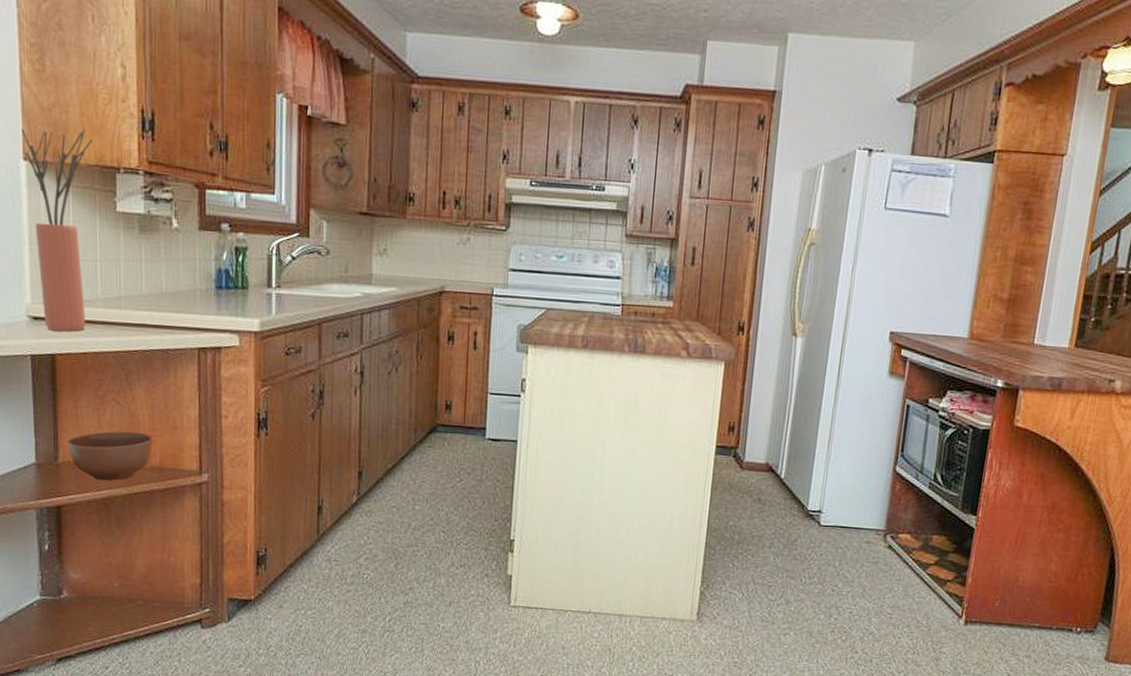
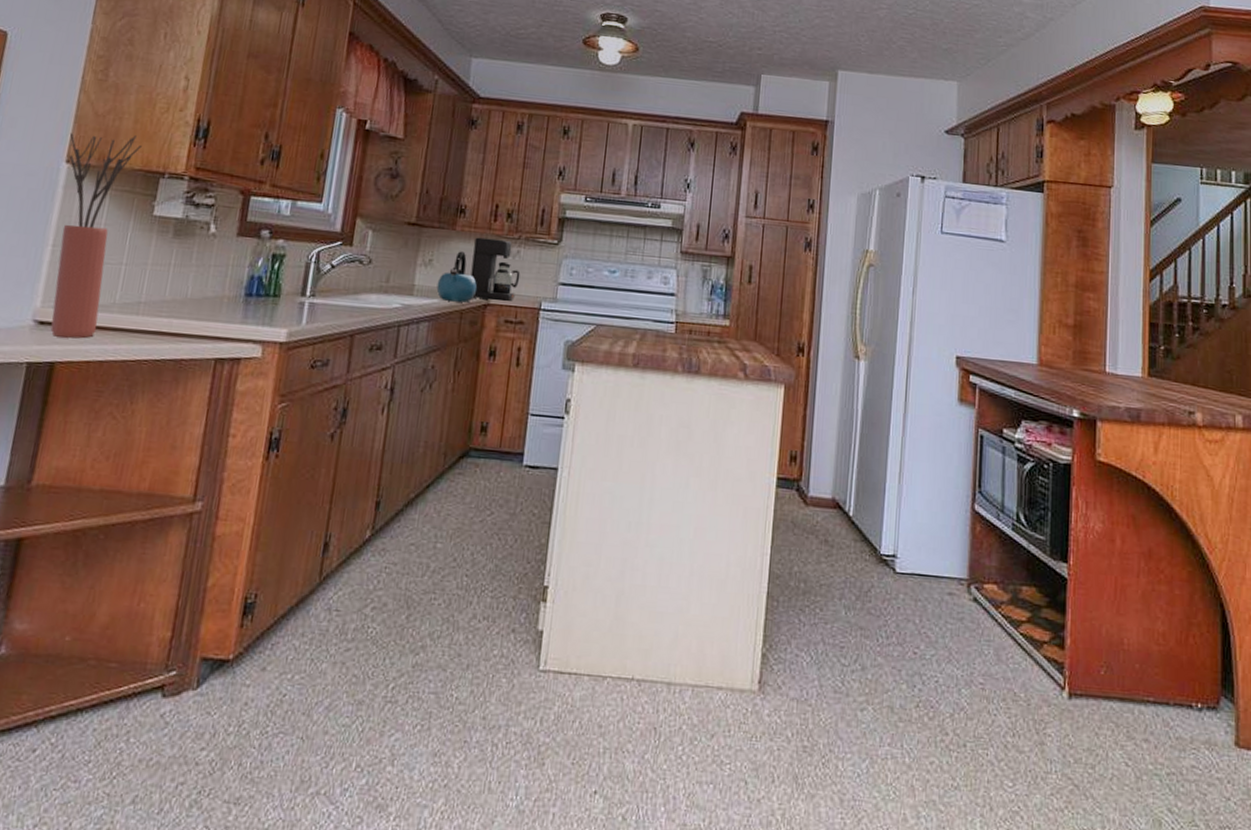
bowl: present [67,431,153,481] -> none [46,450,146,509]
kettle: none [393,240,432,290] -> present [436,251,478,303]
coffee maker: none [424,225,472,289] -> present [470,237,521,302]

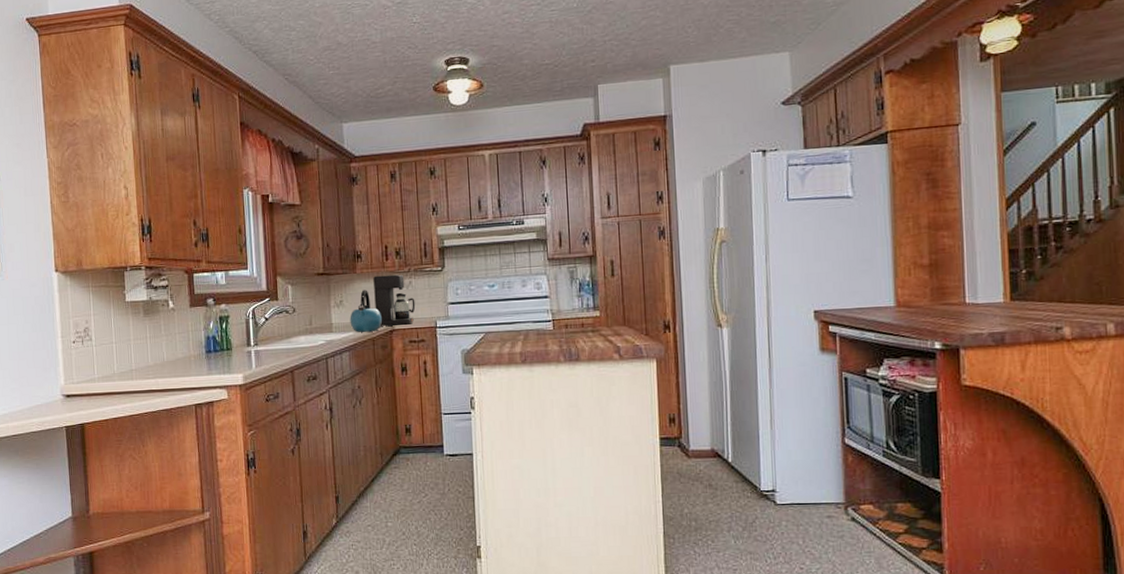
vase: present [50,133,142,339] -> none [53,241,107,405]

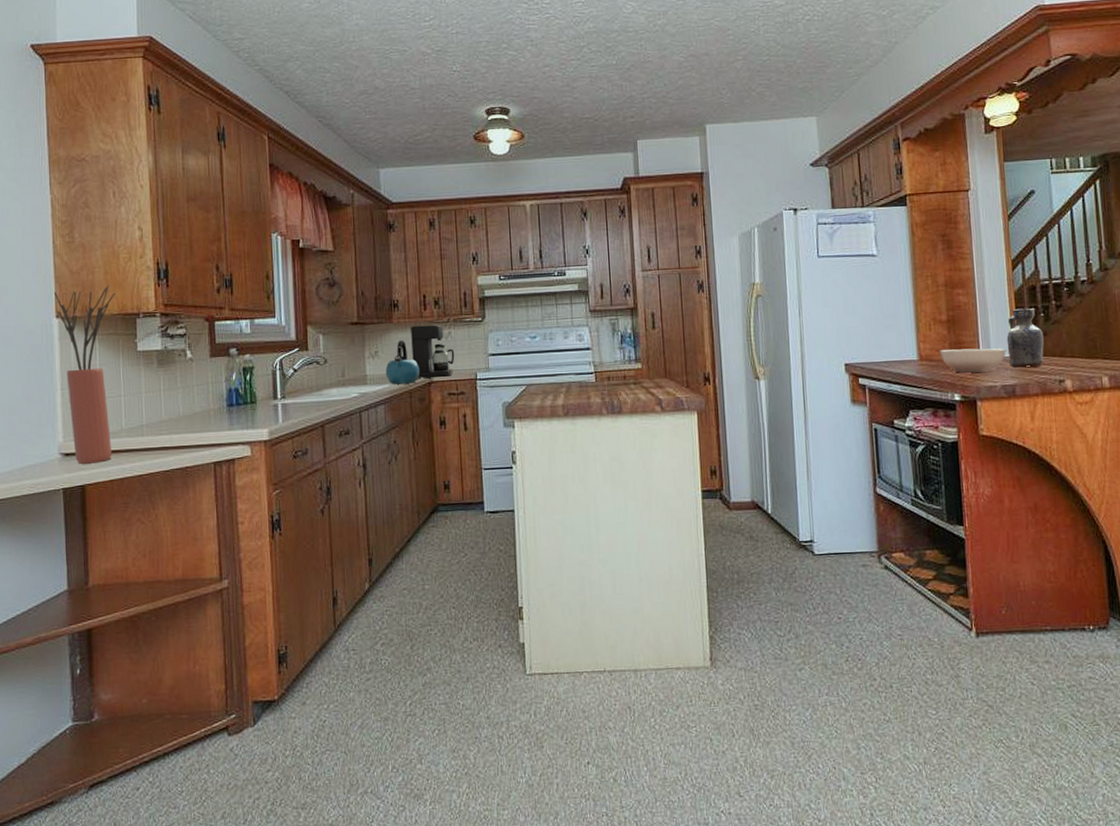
vase: none [53,241,107,405] -> present [54,285,115,464]
bowl: none [919,293,996,320] -> present [939,348,1006,373]
ceramic jug: none [996,250,1041,315] -> present [1006,308,1045,369]

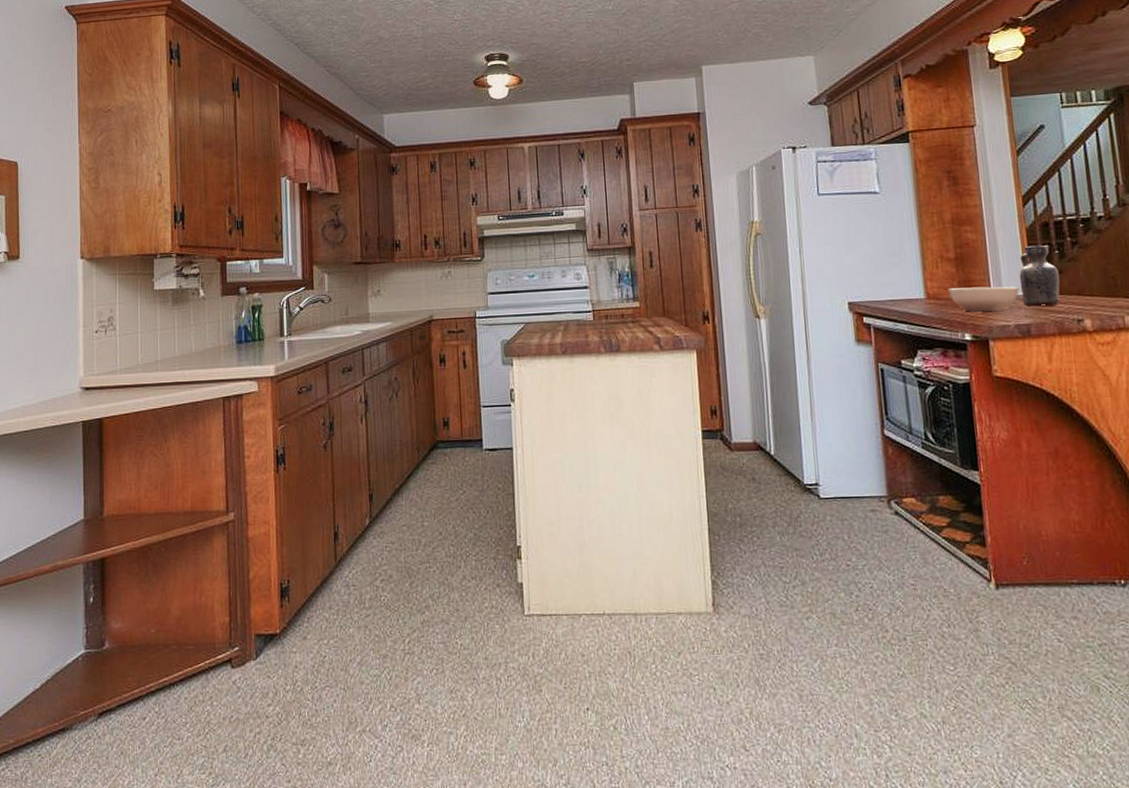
vase: present [54,285,115,464] -> none [80,228,135,398]
kettle: present [385,340,420,385] -> none [387,279,421,322]
coffee maker: present [411,324,455,378] -> none [412,264,455,316]

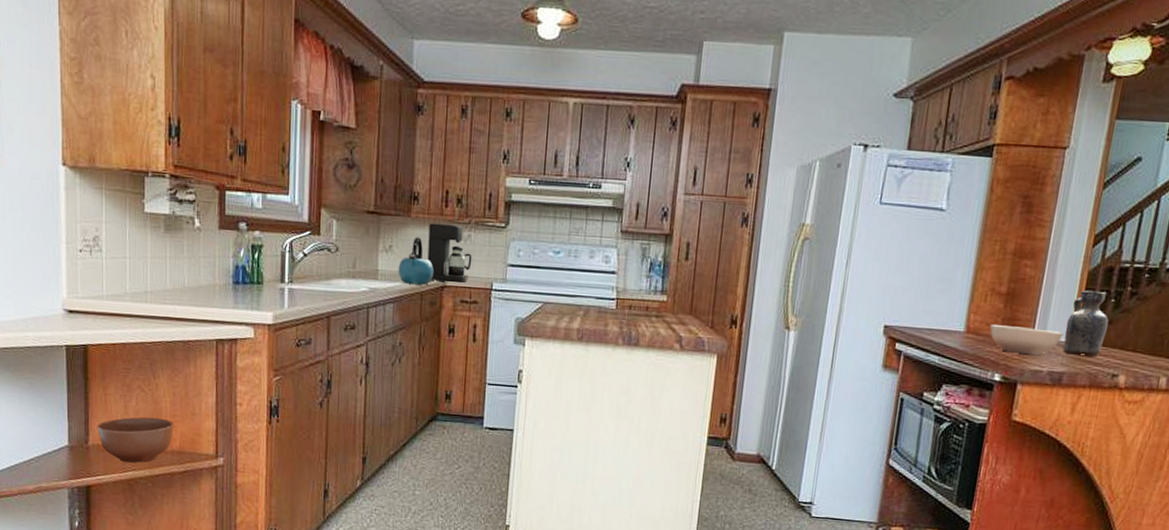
bowl: none [111,480,185,530] -> present [97,417,173,463]
kettle: none [387,279,421,322] -> present [398,237,435,285]
coffee maker: none [412,264,455,316] -> present [427,223,472,284]

